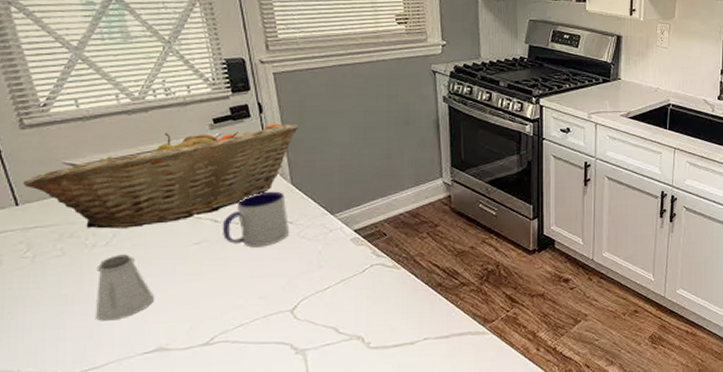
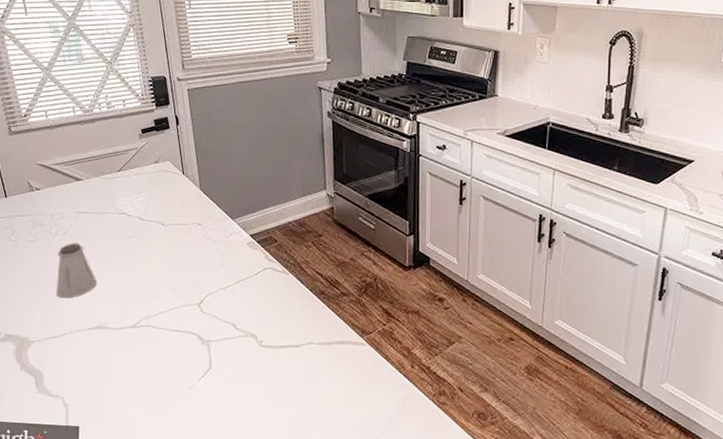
fruit basket: present [23,123,298,229] -> none [10,134,207,221]
mug: present [222,191,289,248] -> none [147,195,198,245]

